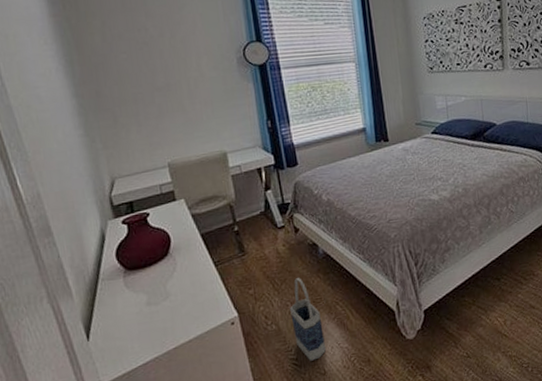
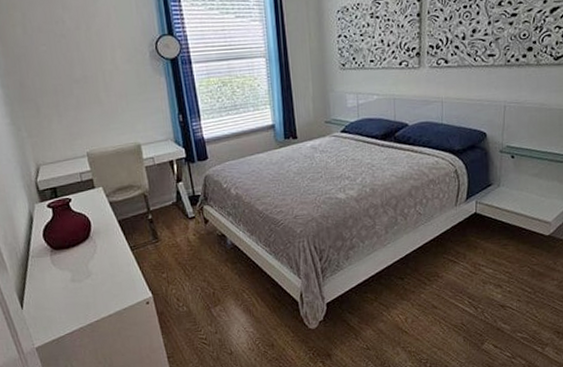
bag: present [290,277,327,361] -> none [200,265,233,342]

